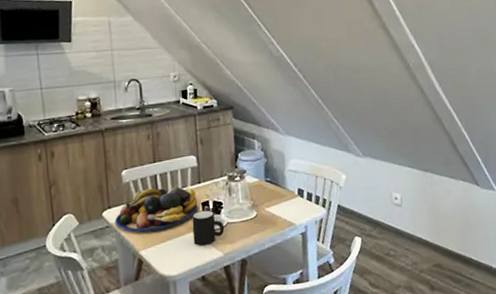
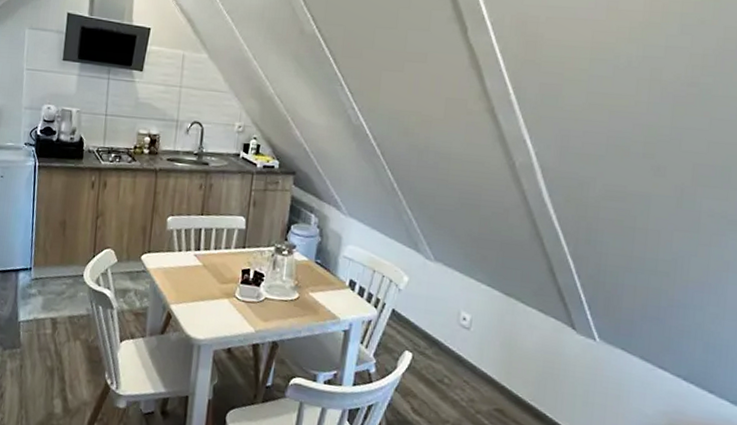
fruit bowl: present [114,186,198,232] -> none [151,241,239,288]
mug: present [191,210,225,246] -> none [226,277,262,316]

